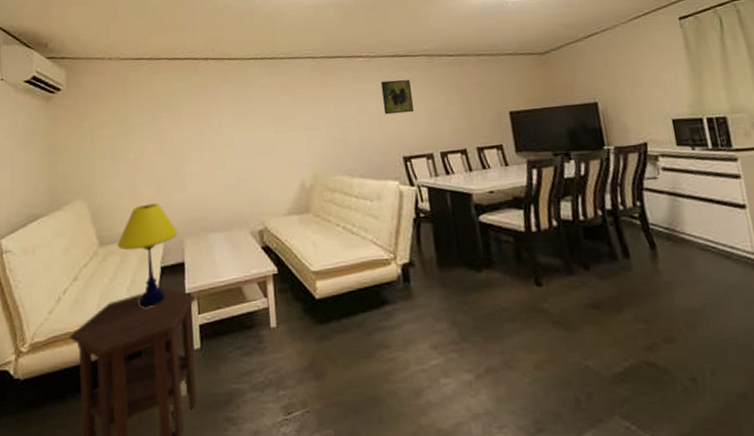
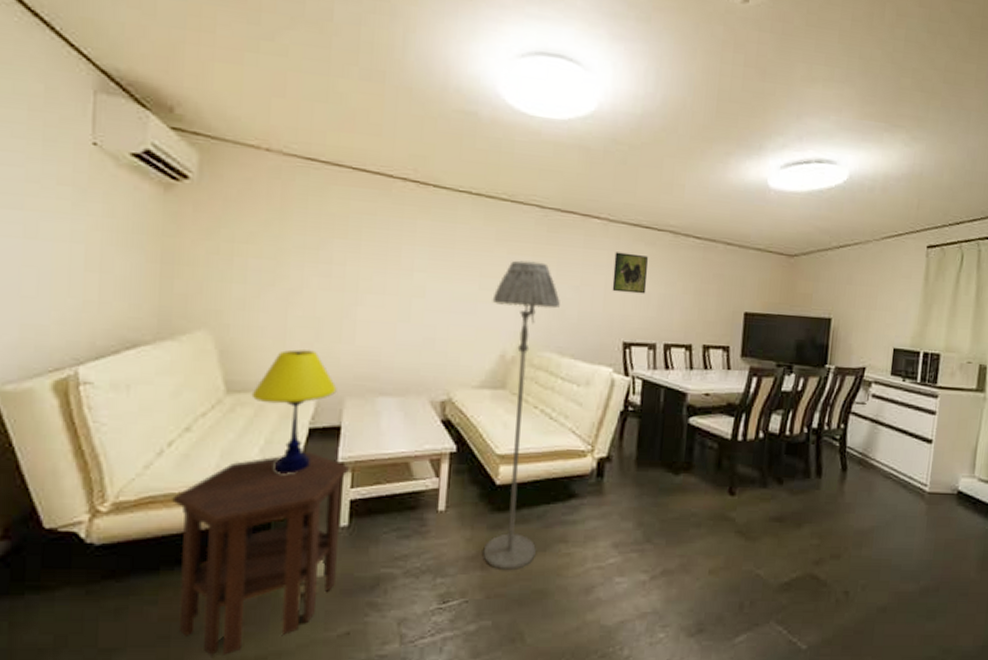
floor lamp: none [286,101,362,380] -> present [483,260,560,571]

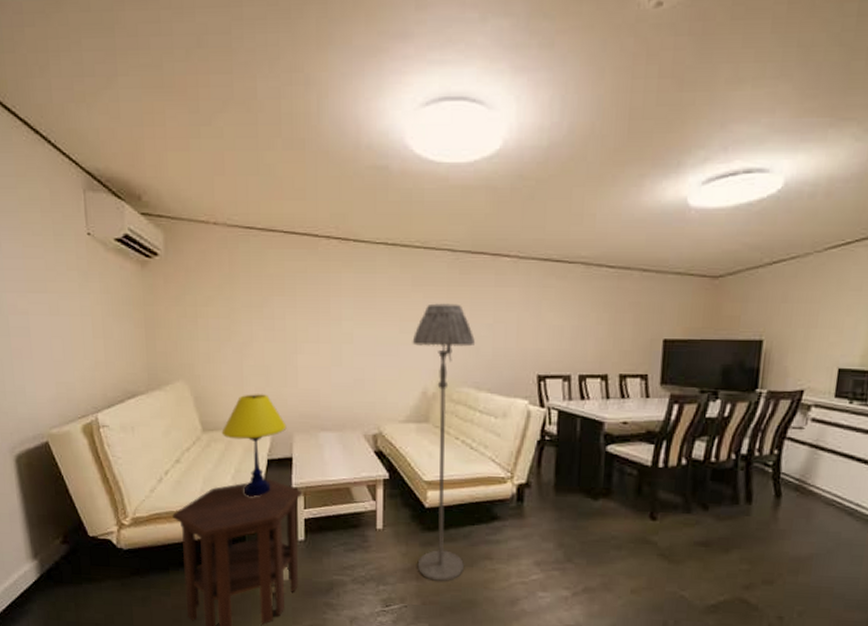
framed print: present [612,252,648,294] -> none [524,288,560,328]

